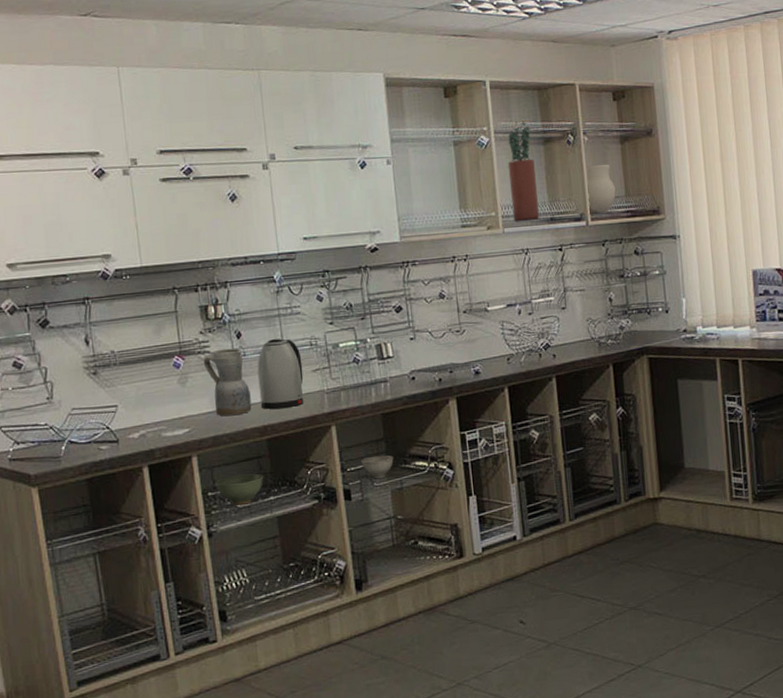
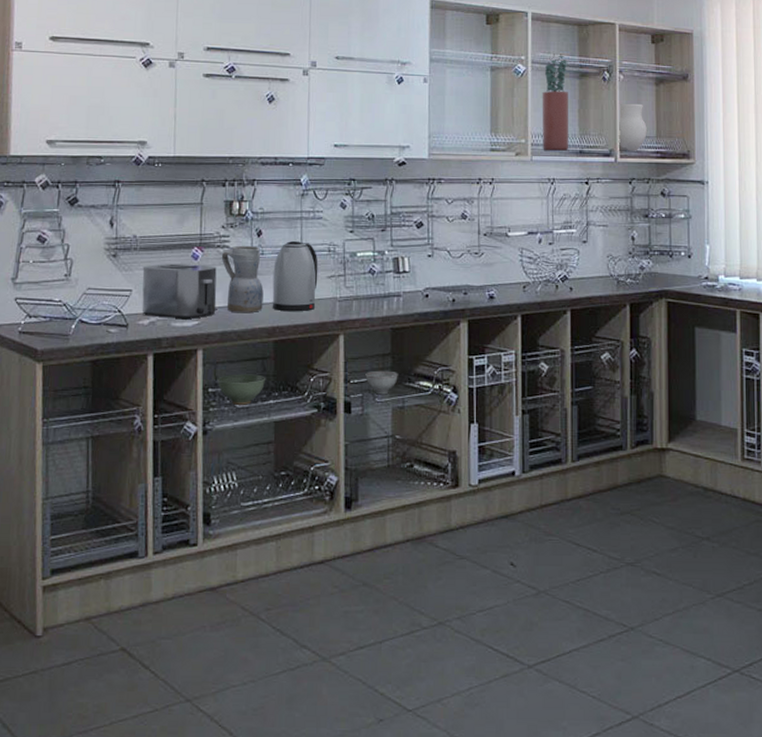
toaster: none [125,372,205,429] -> present [141,263,217,320]

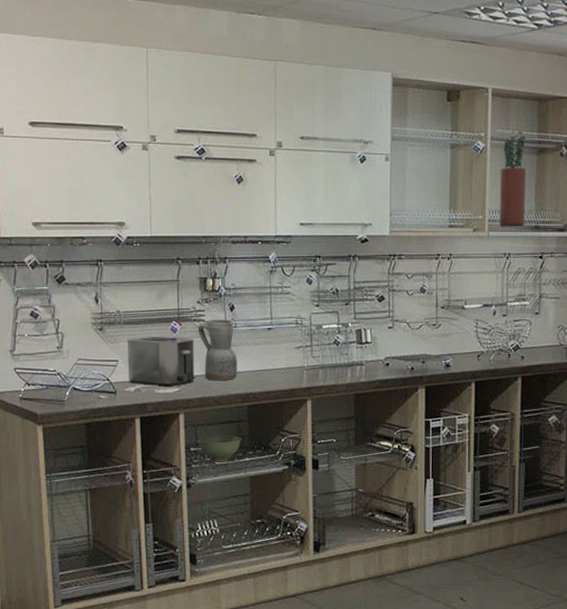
kettle: present [272,241,318,312] -> none [245,315,287,380]
bowl: present [365,370,398,395] -> none [331,432,361,454]

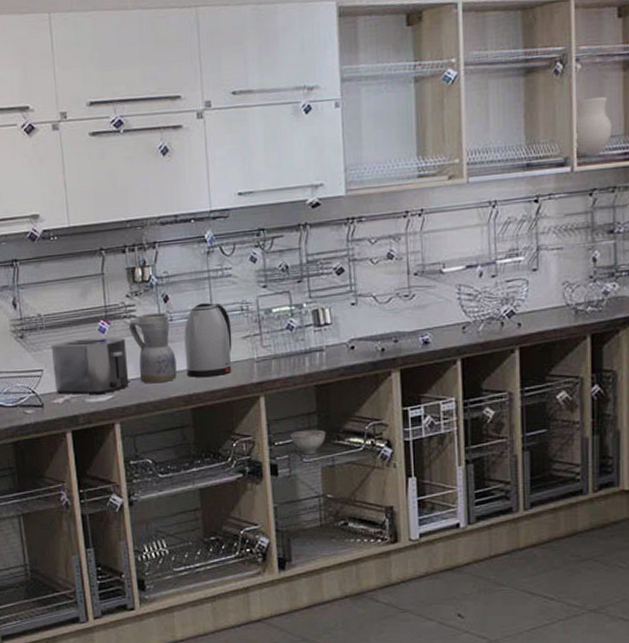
bowl: present [197,435,242,462] -> none [137,443,187,475]
kettle: none [245,315,287,380] -> present [184,303,232,378]
bowl: none [331,432,361,454] -> present [290,429,326,455]
vase: present [499,130,526,227] -> none [478,48,512,170]

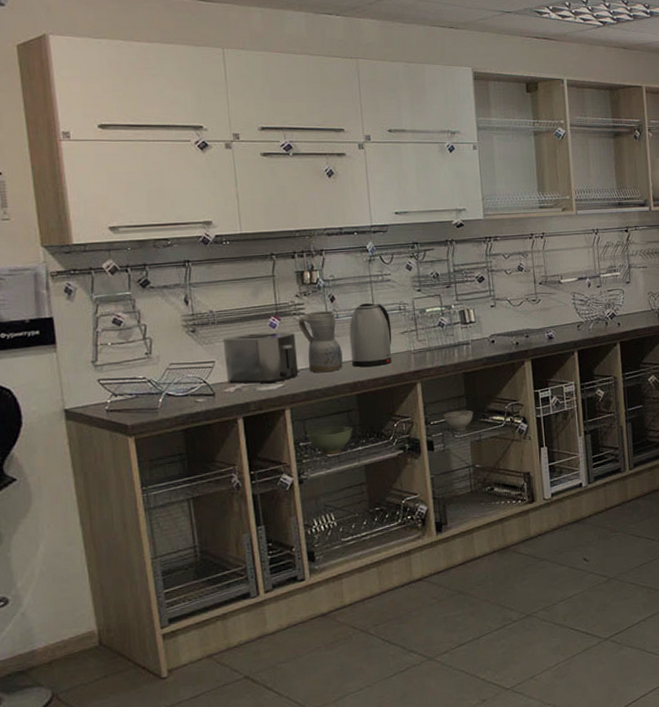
bowl: none [137,443,187,475] -> present [306,425,353,455]

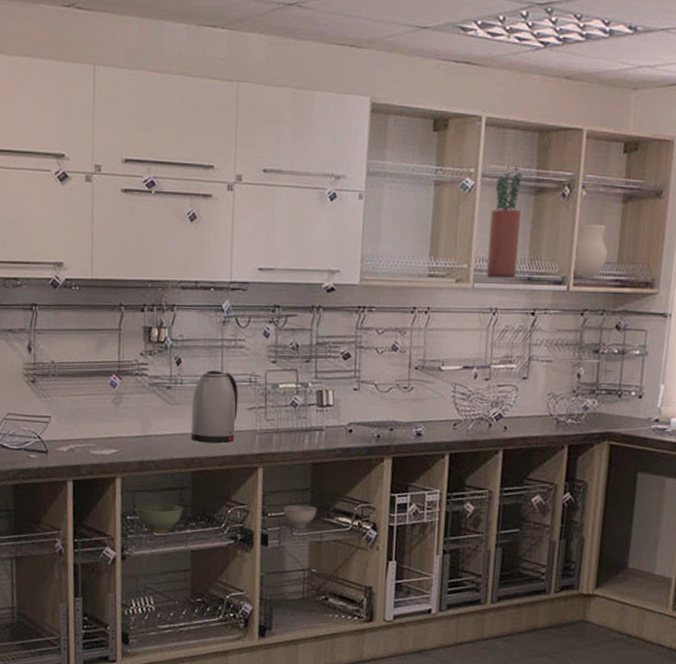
toaster: present [222,332,299,384] -> none [61,390,135,448]
ceramic pitcher: present [298,310,343,373] -> none [139,373,182,443]
vase: none [581,116,608,206] -> present [486,165,523,279]

